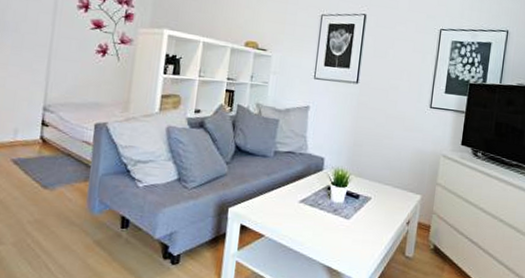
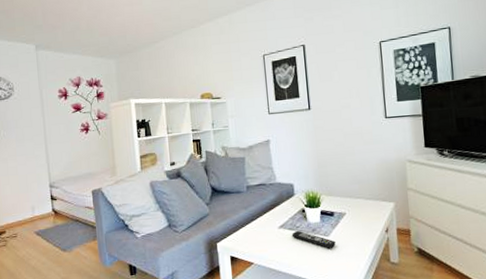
remote control: none [311,207,355,233] -> present [291,230,336,249]

